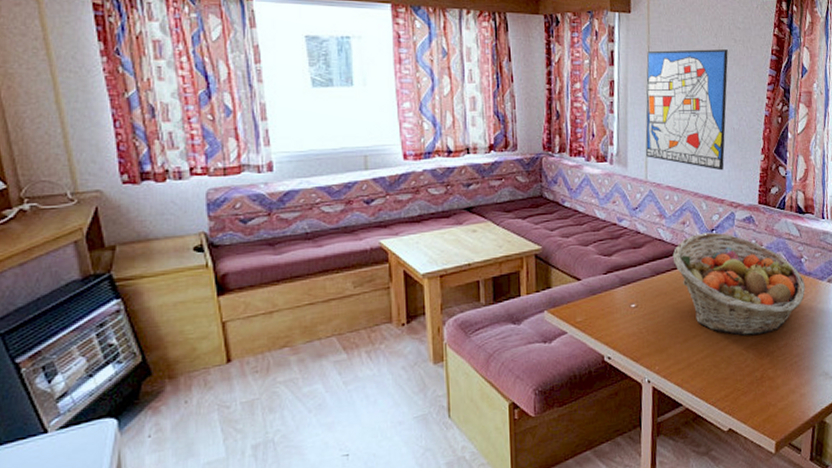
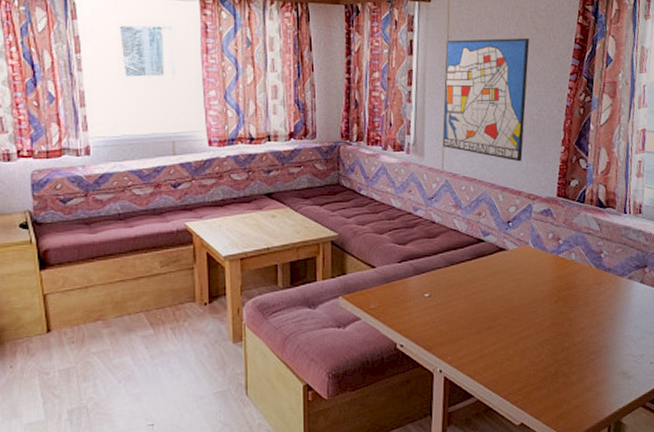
fruit basket: present [672,232,806,336] -> none [467,224,605,331]

